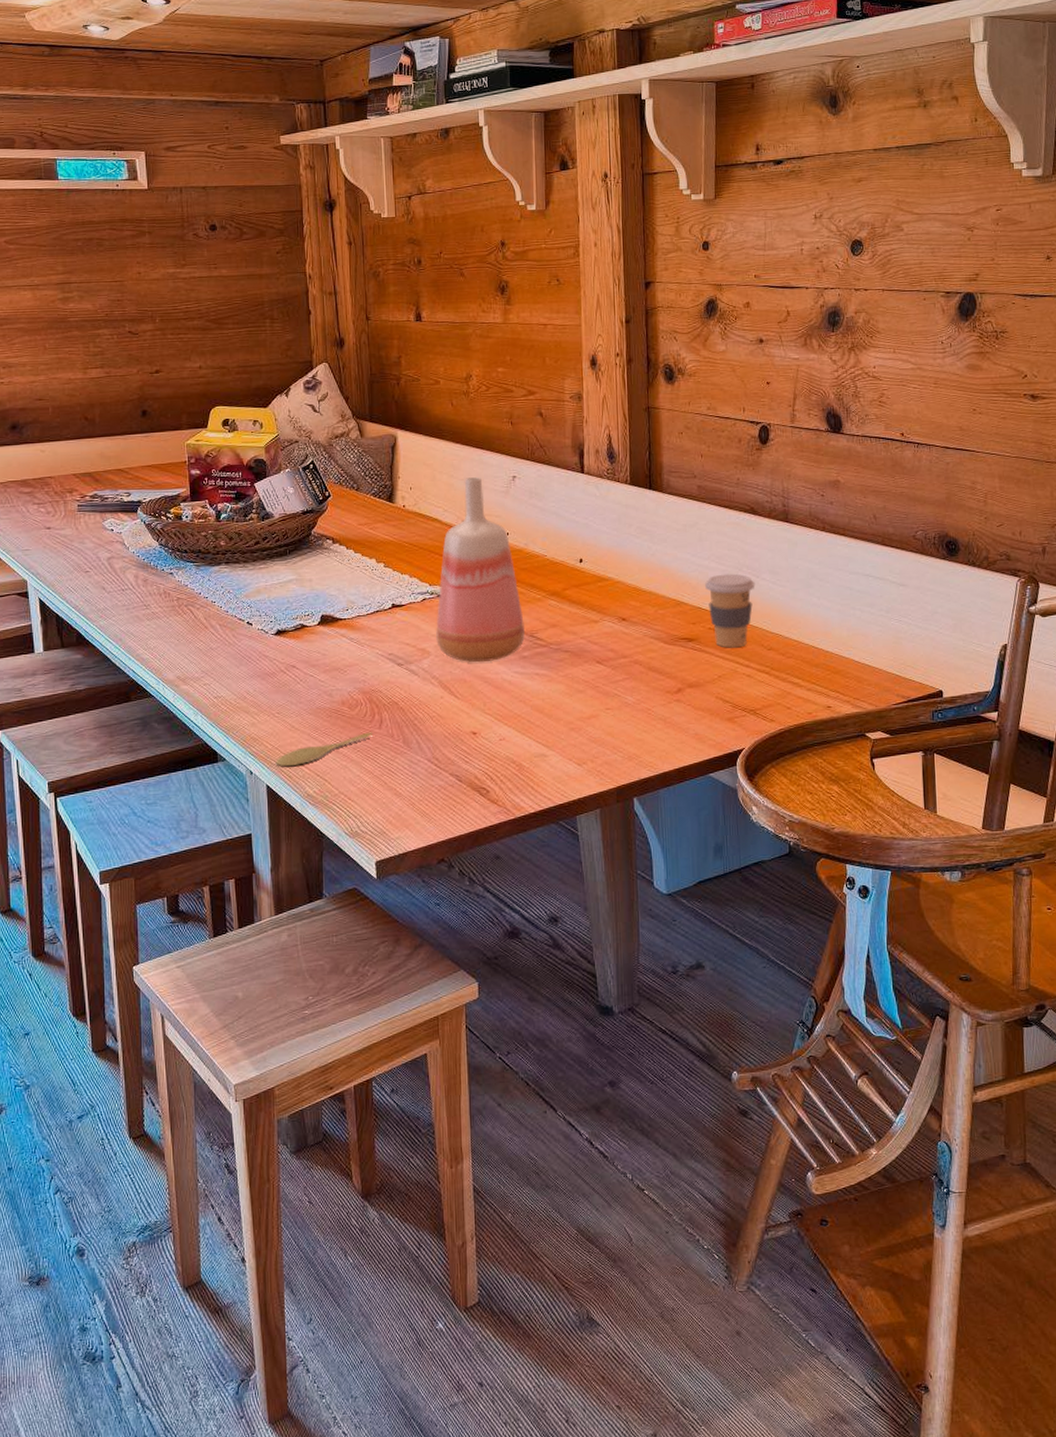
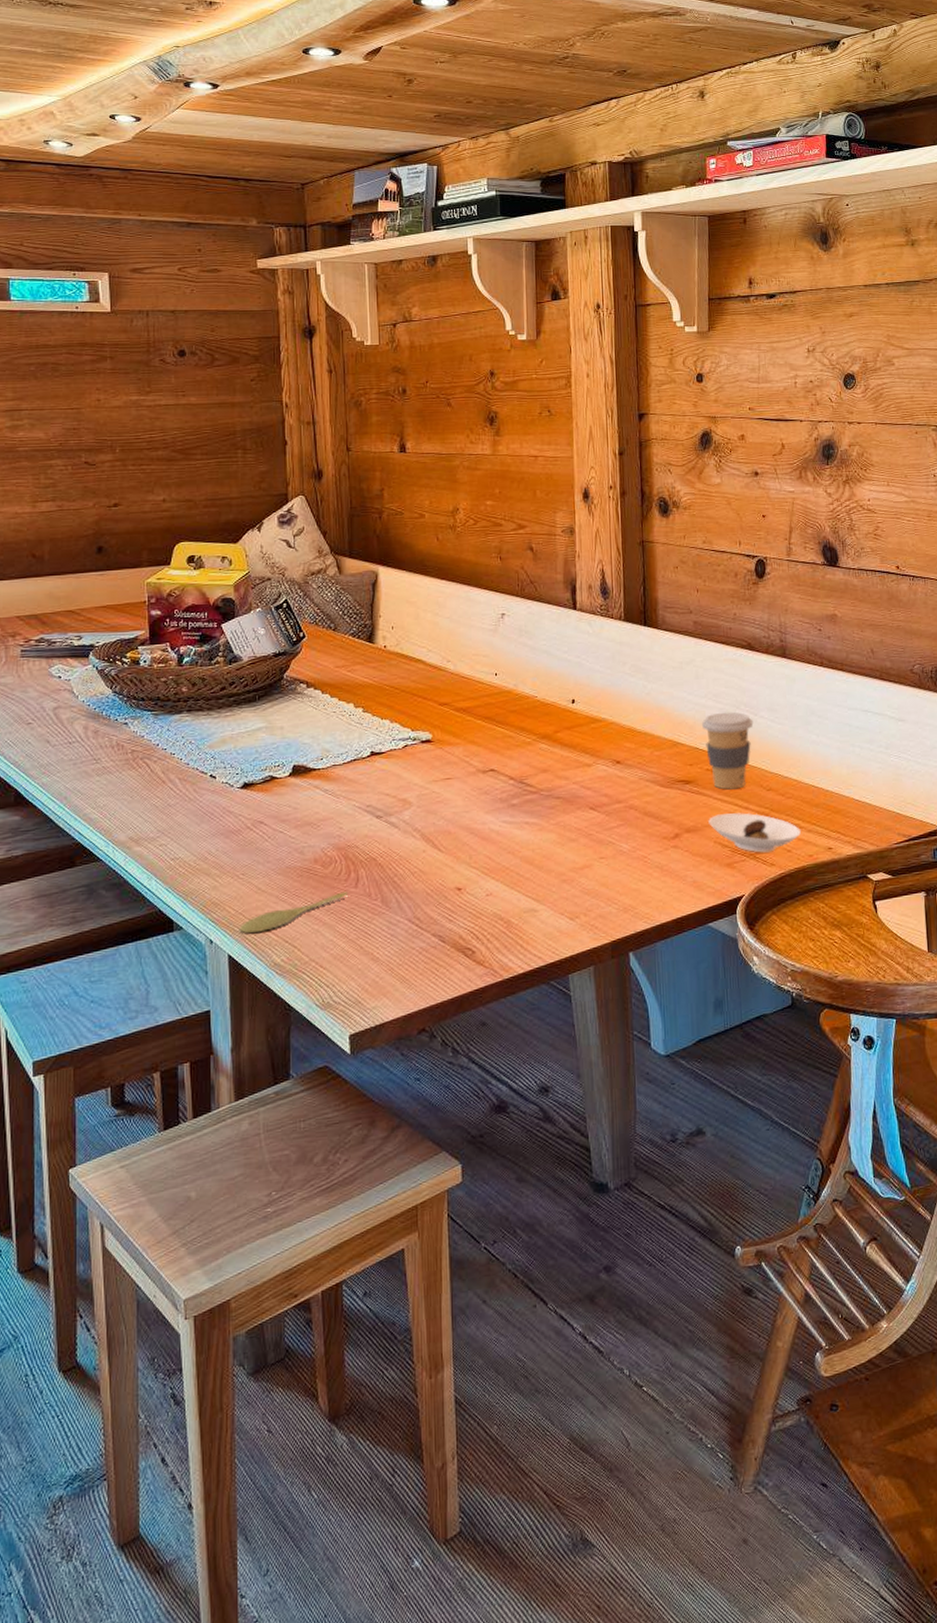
vase: present [436,477,525,663] -> none [418,615,514,813]
saucer: none [710,670,800,709] -> present [708,813,801,853]

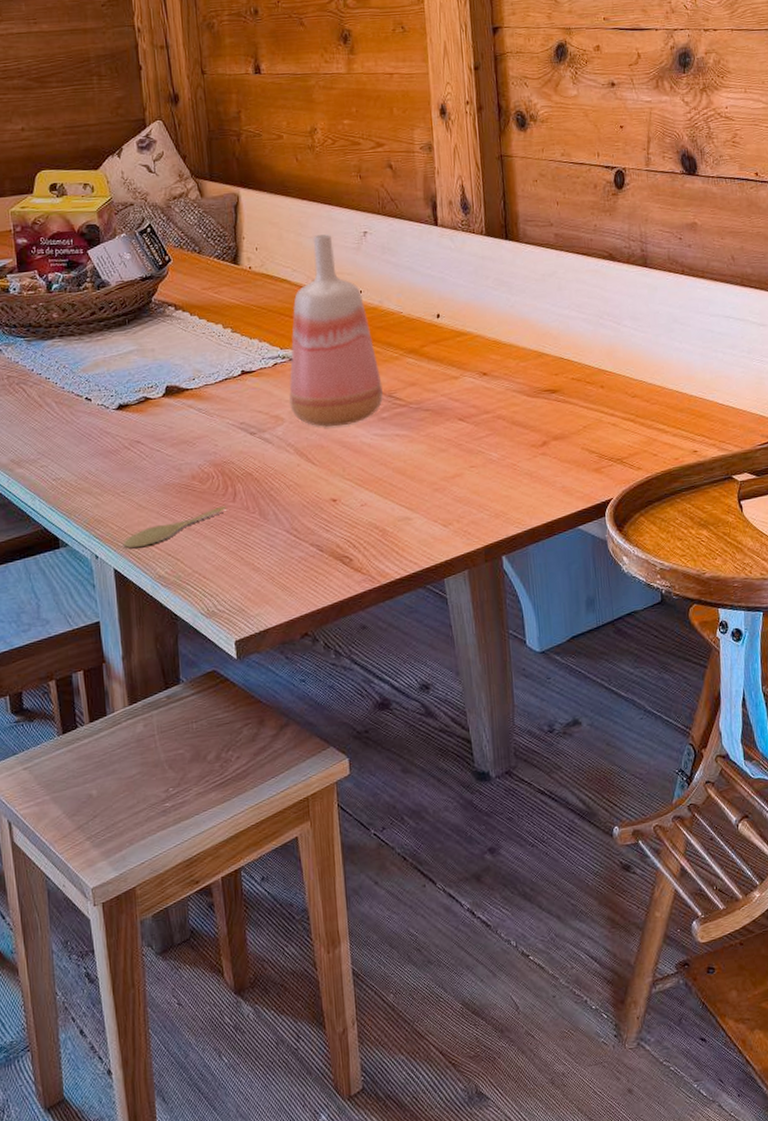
vase: none [418,615,514,813] -> present [289,234,383,427]
coffee cup: present [701,712,754,790] -> none [565,321,617,398]
saucer: present [708,813,801,853] -> none [575,419,666,458]

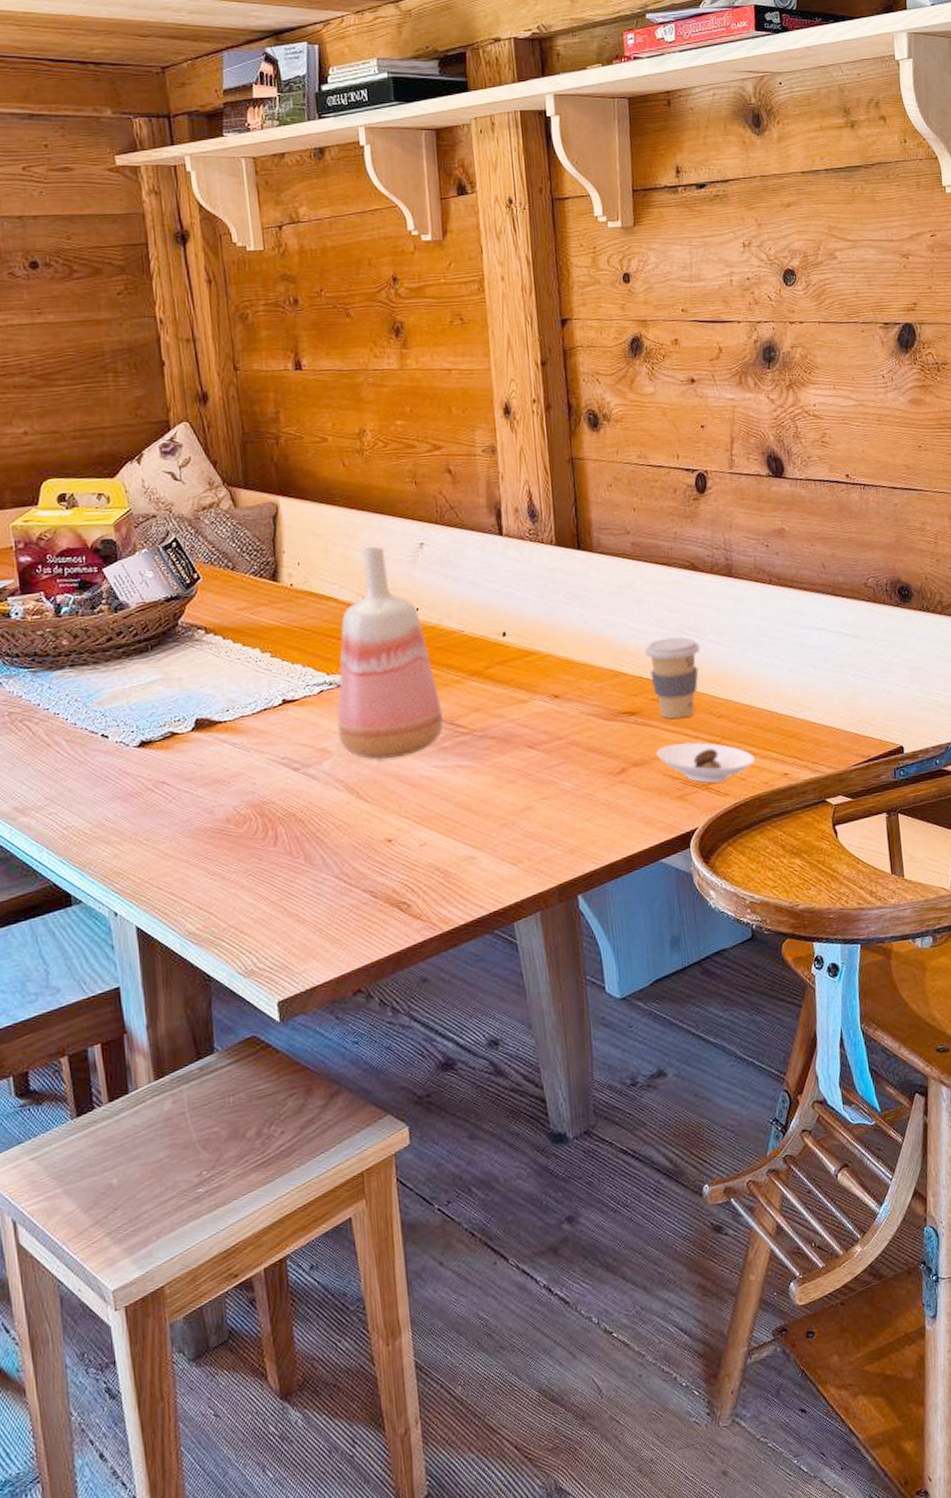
spoon: present [122,505,227,549] -> none [146,851,267,904]
coffee cup: none [565,321,617,398] -> present [644,637,700,720]
saucer: none [575,419,666,458] -> present [656,742,755,783]

